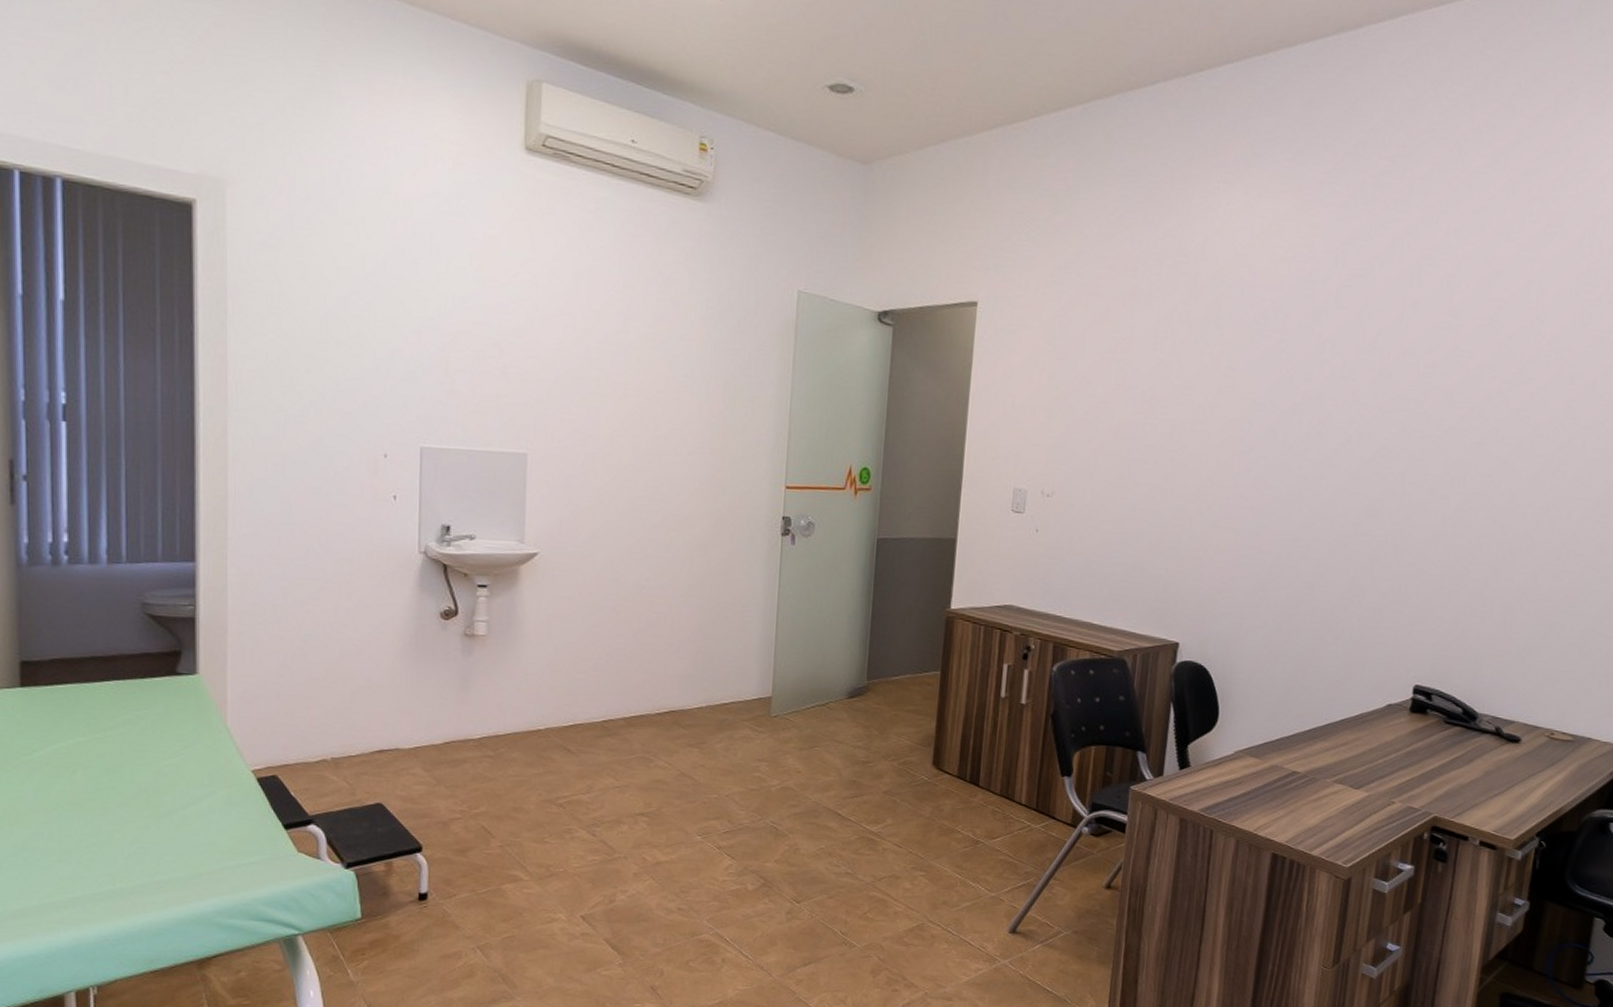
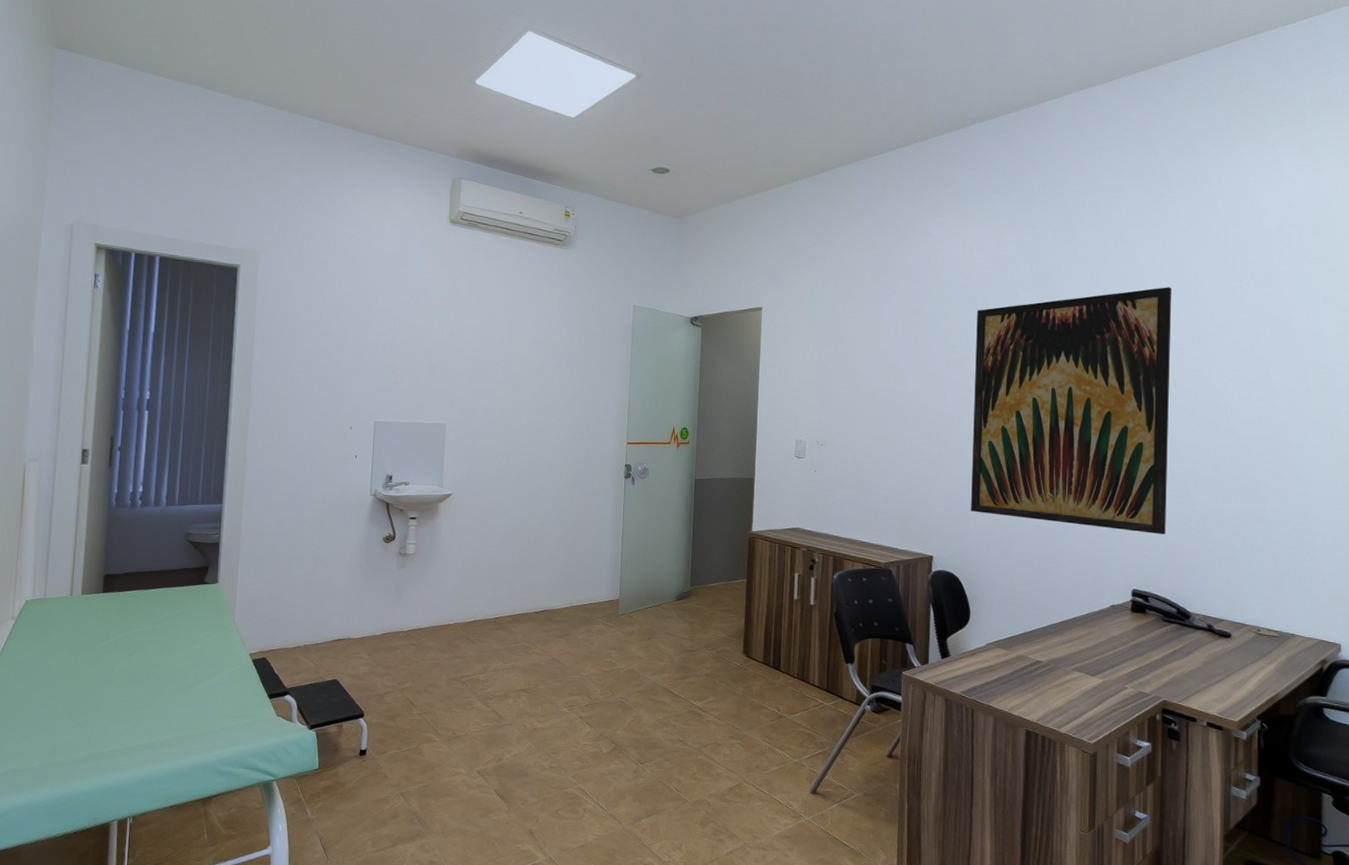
wall art: none [1231,297,1508,619] -> present [971,287,1171,535]

